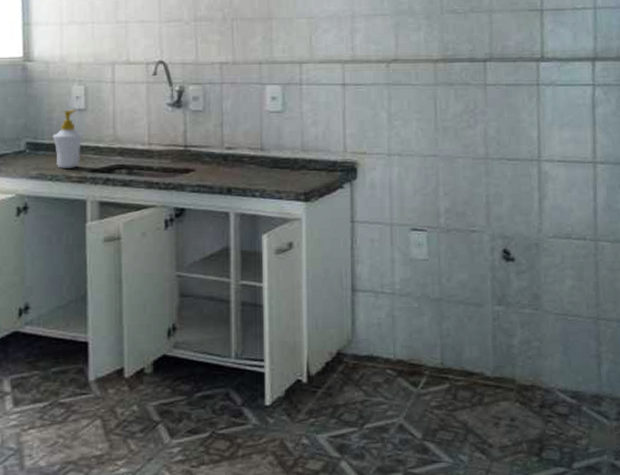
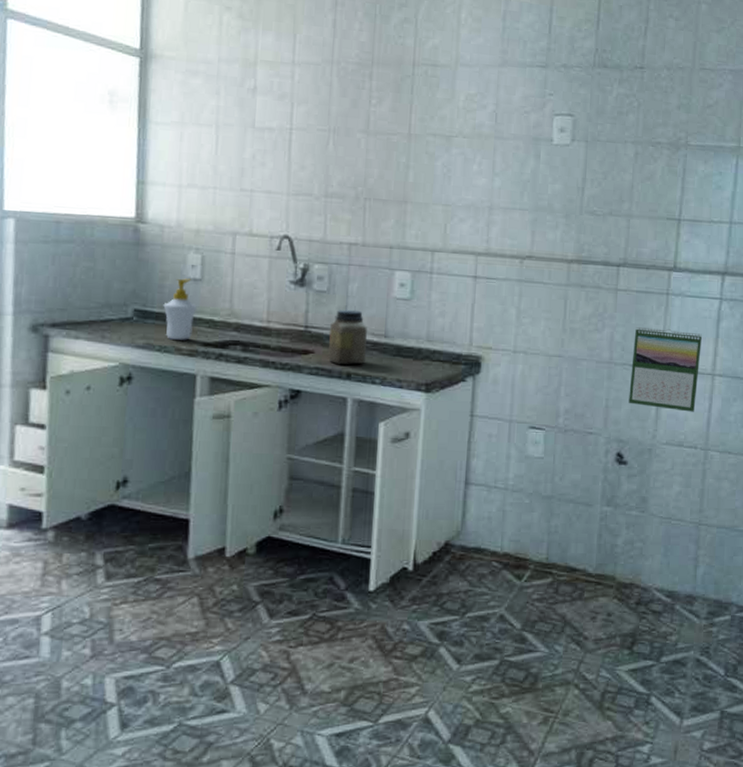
jar: none [207,126,245,181] -> present [328,309,367,366]
calendar: none [508,120,580,203] -> present [629,327,702,412]

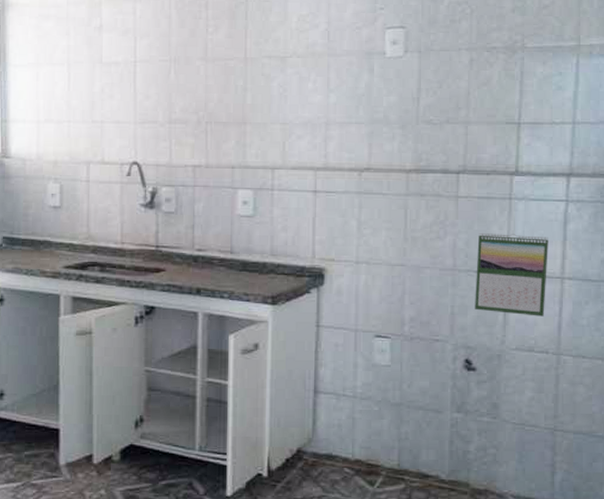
soap bottle: present [163,278,197,340] -> none [28,207,58,263]
jar: present [328,309,367,366] -> none [178,228,214,282]

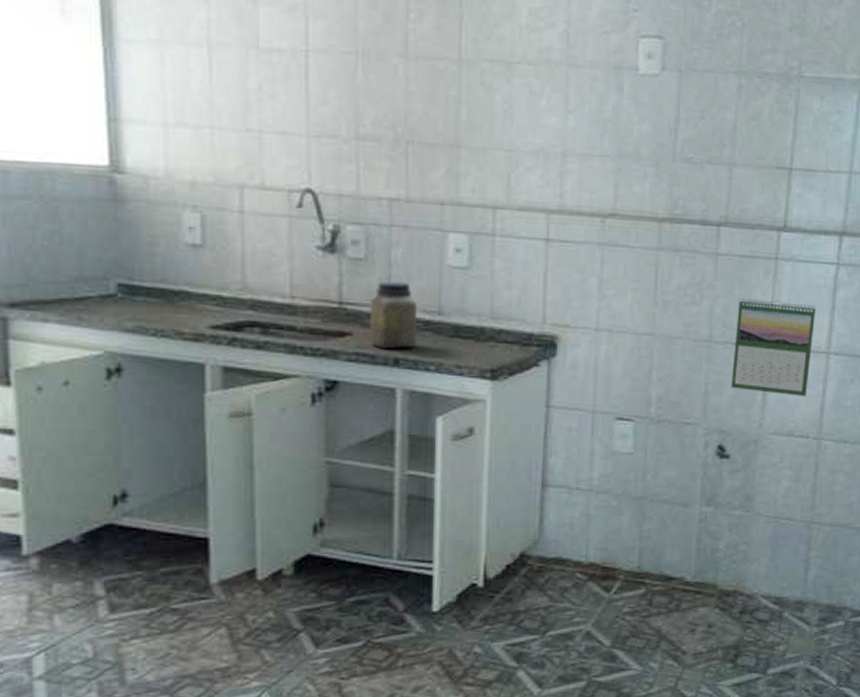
jar: none [178,228,214,282] -> present [369,281,418,350]

